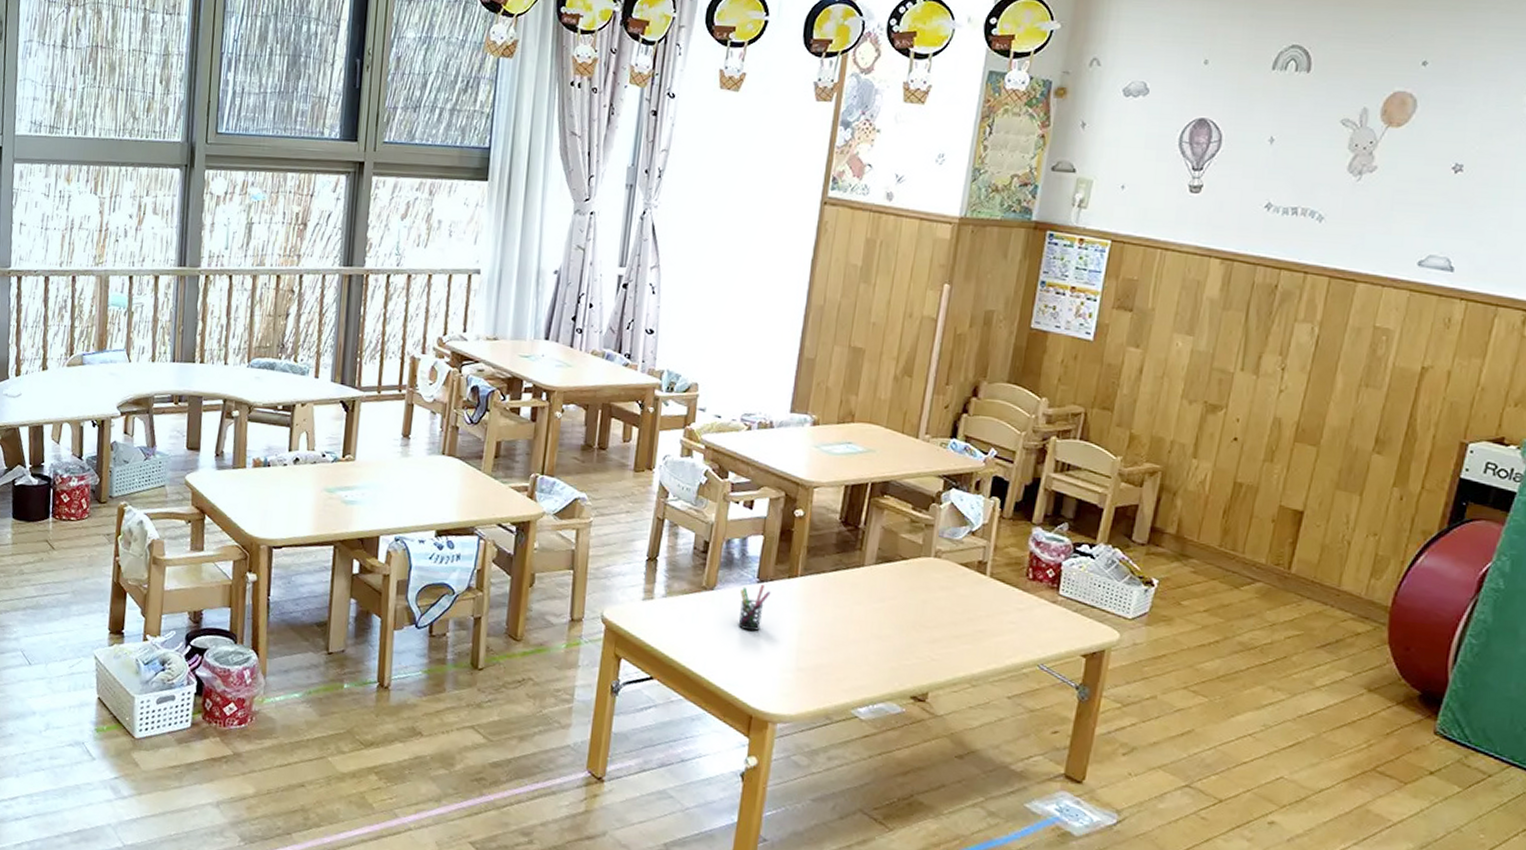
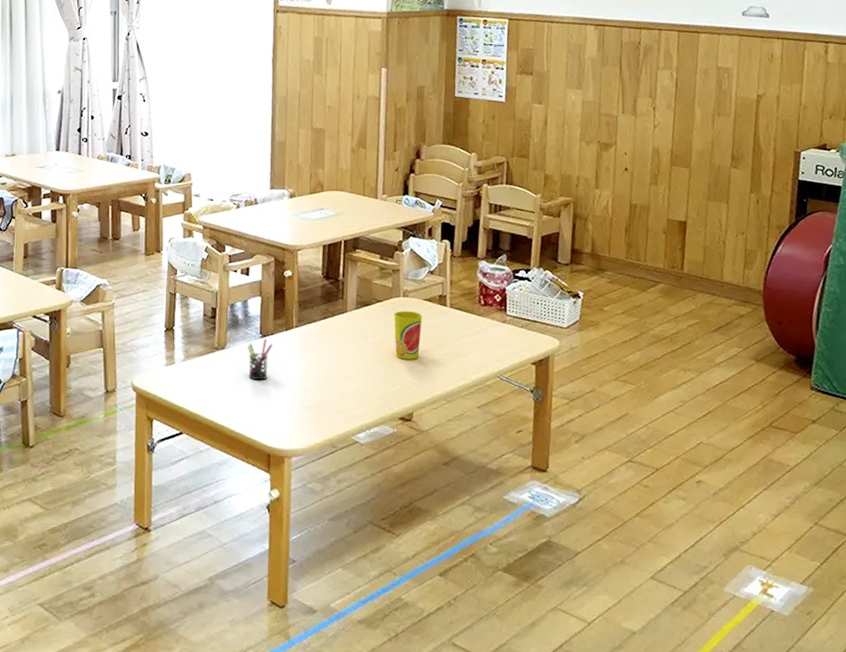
cup: none [916,573,956,632] -> present [394,311,423,360]

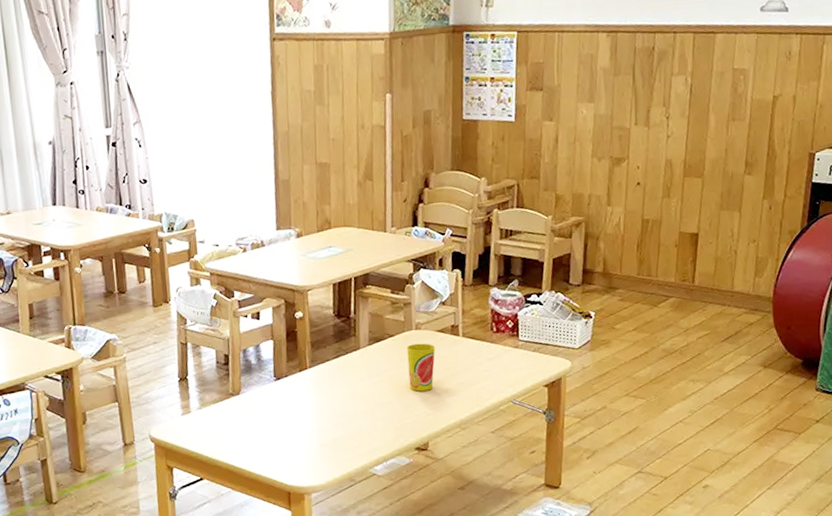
pen holder: present [248,339,273,381] -> none [262,382,288,423]

